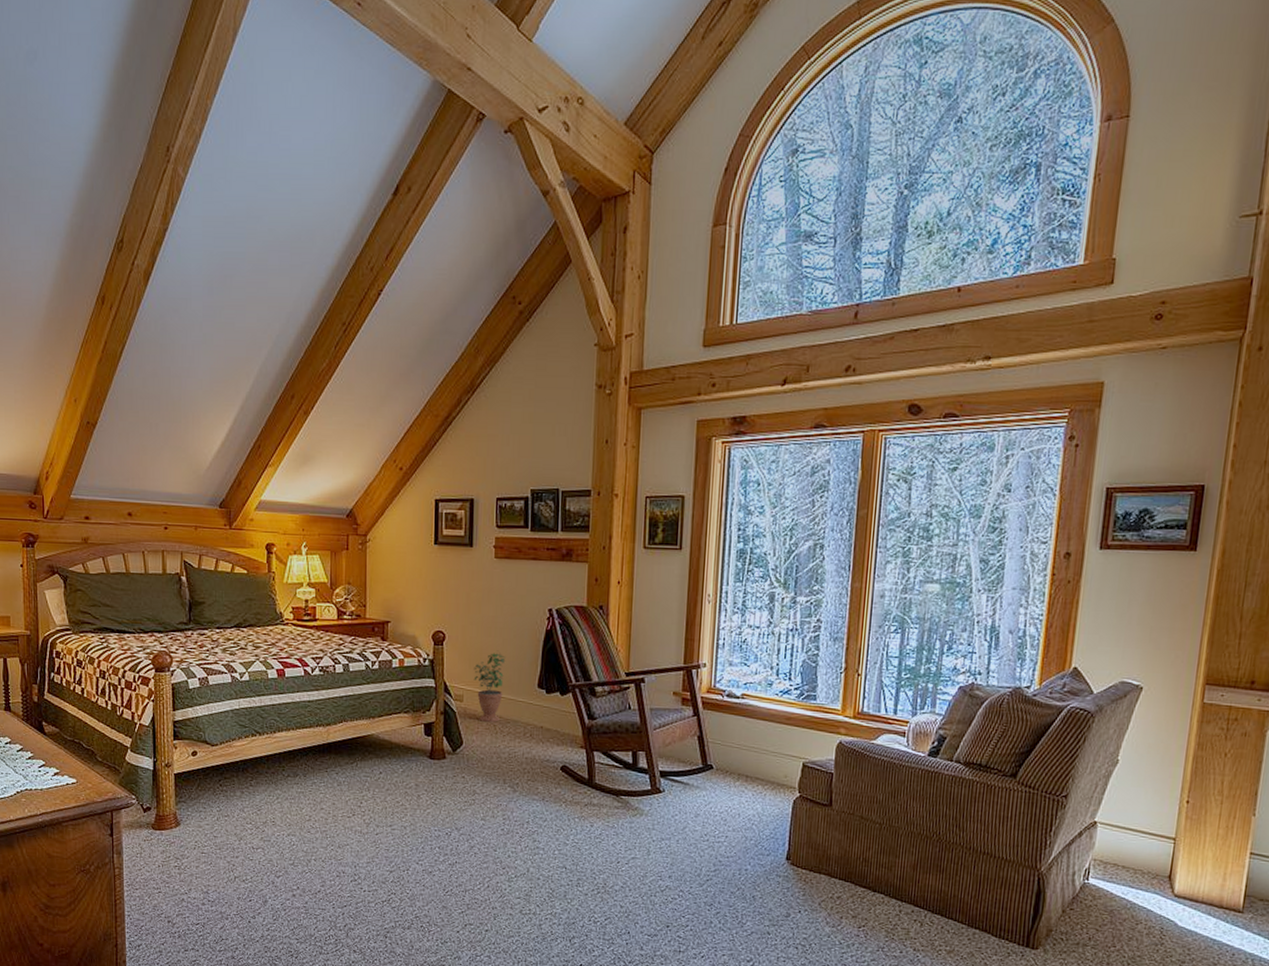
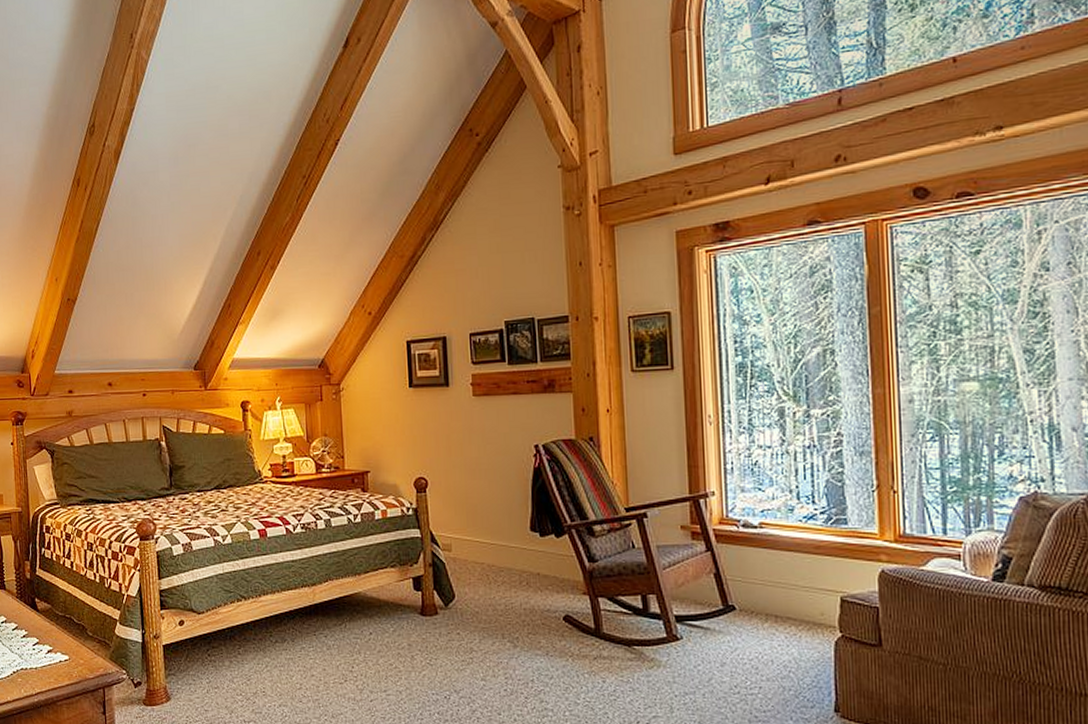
potted plant: present [473,650,506,723] -> none [460,493,494,573]

